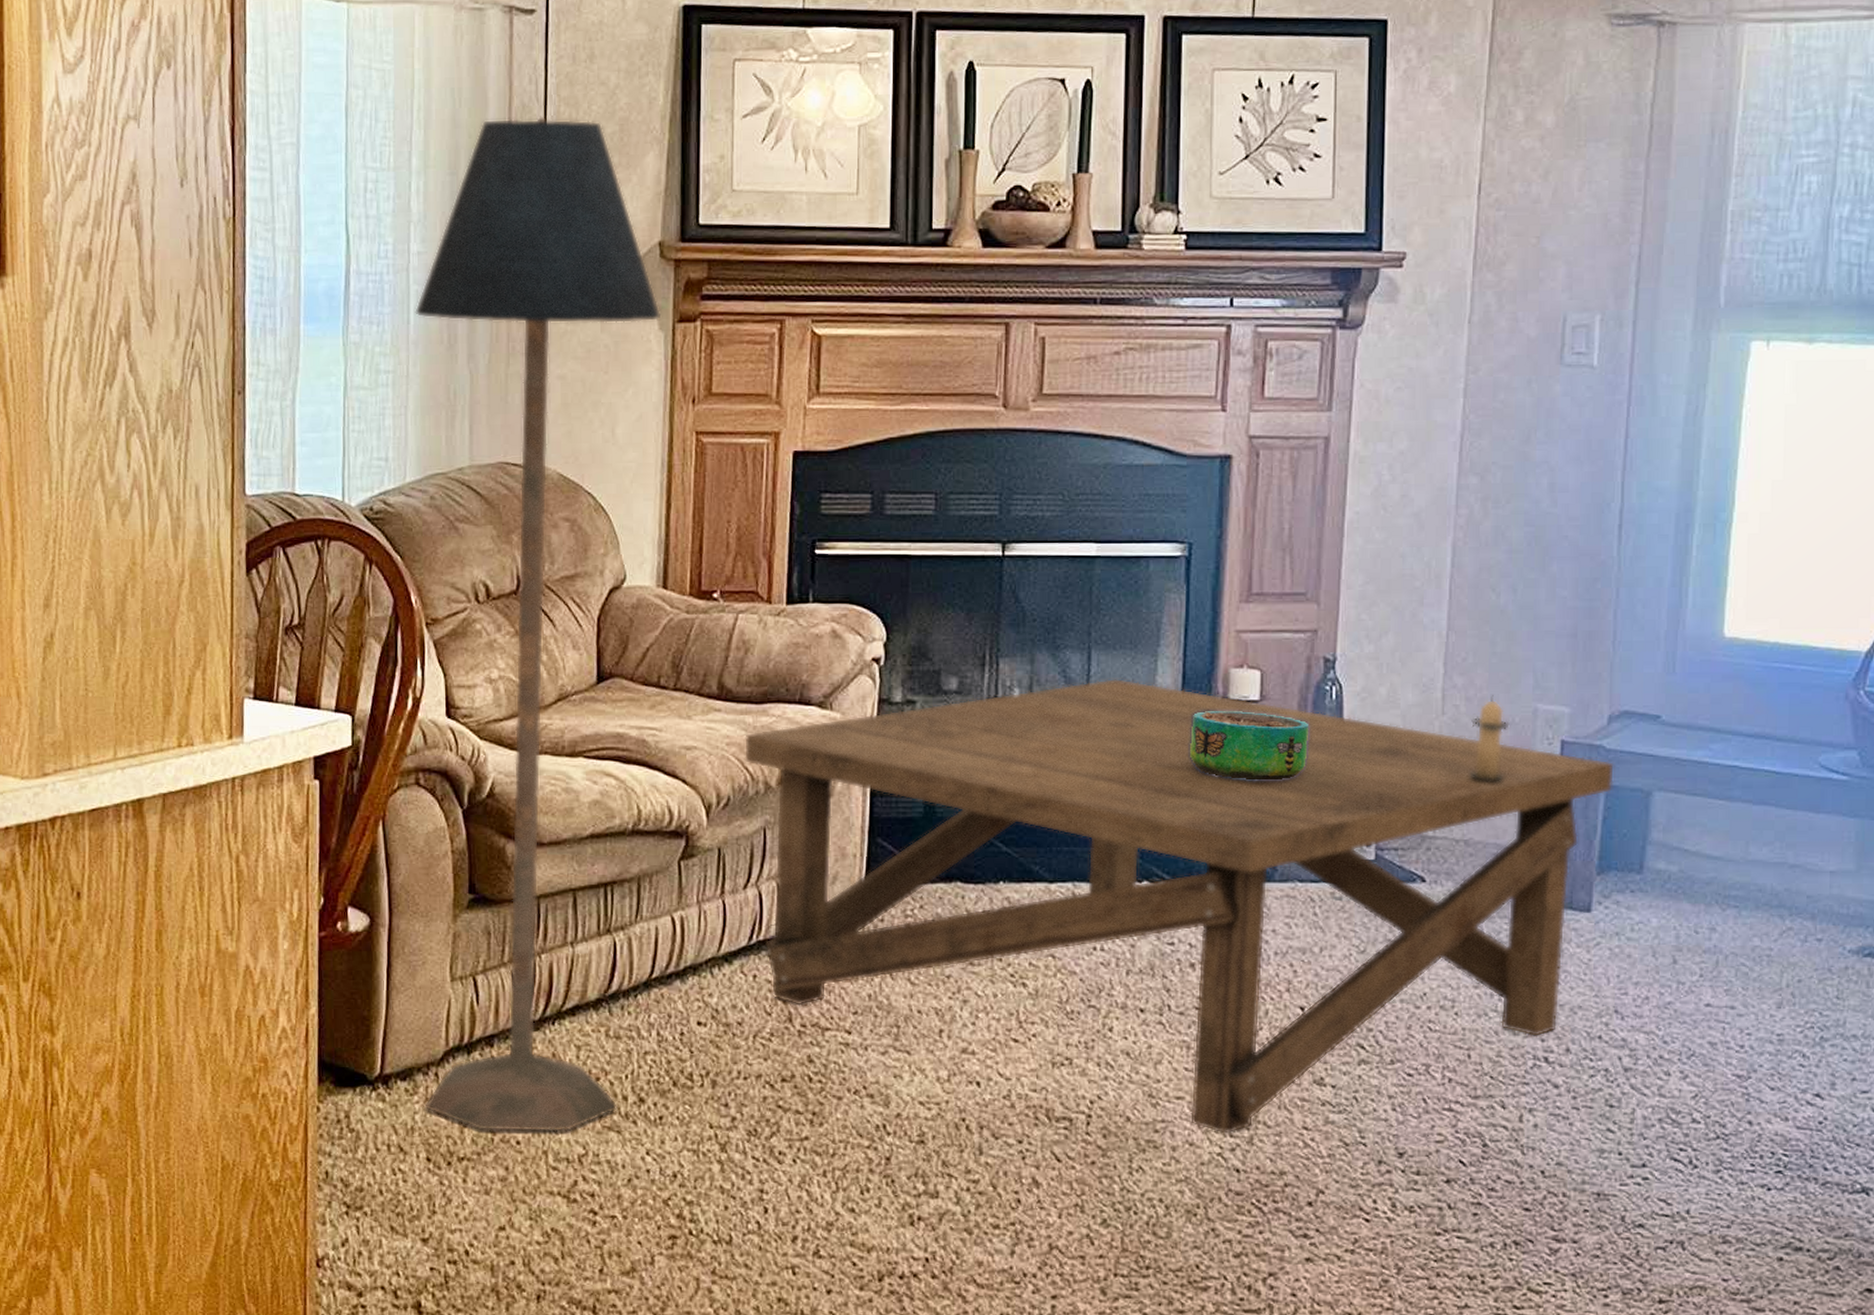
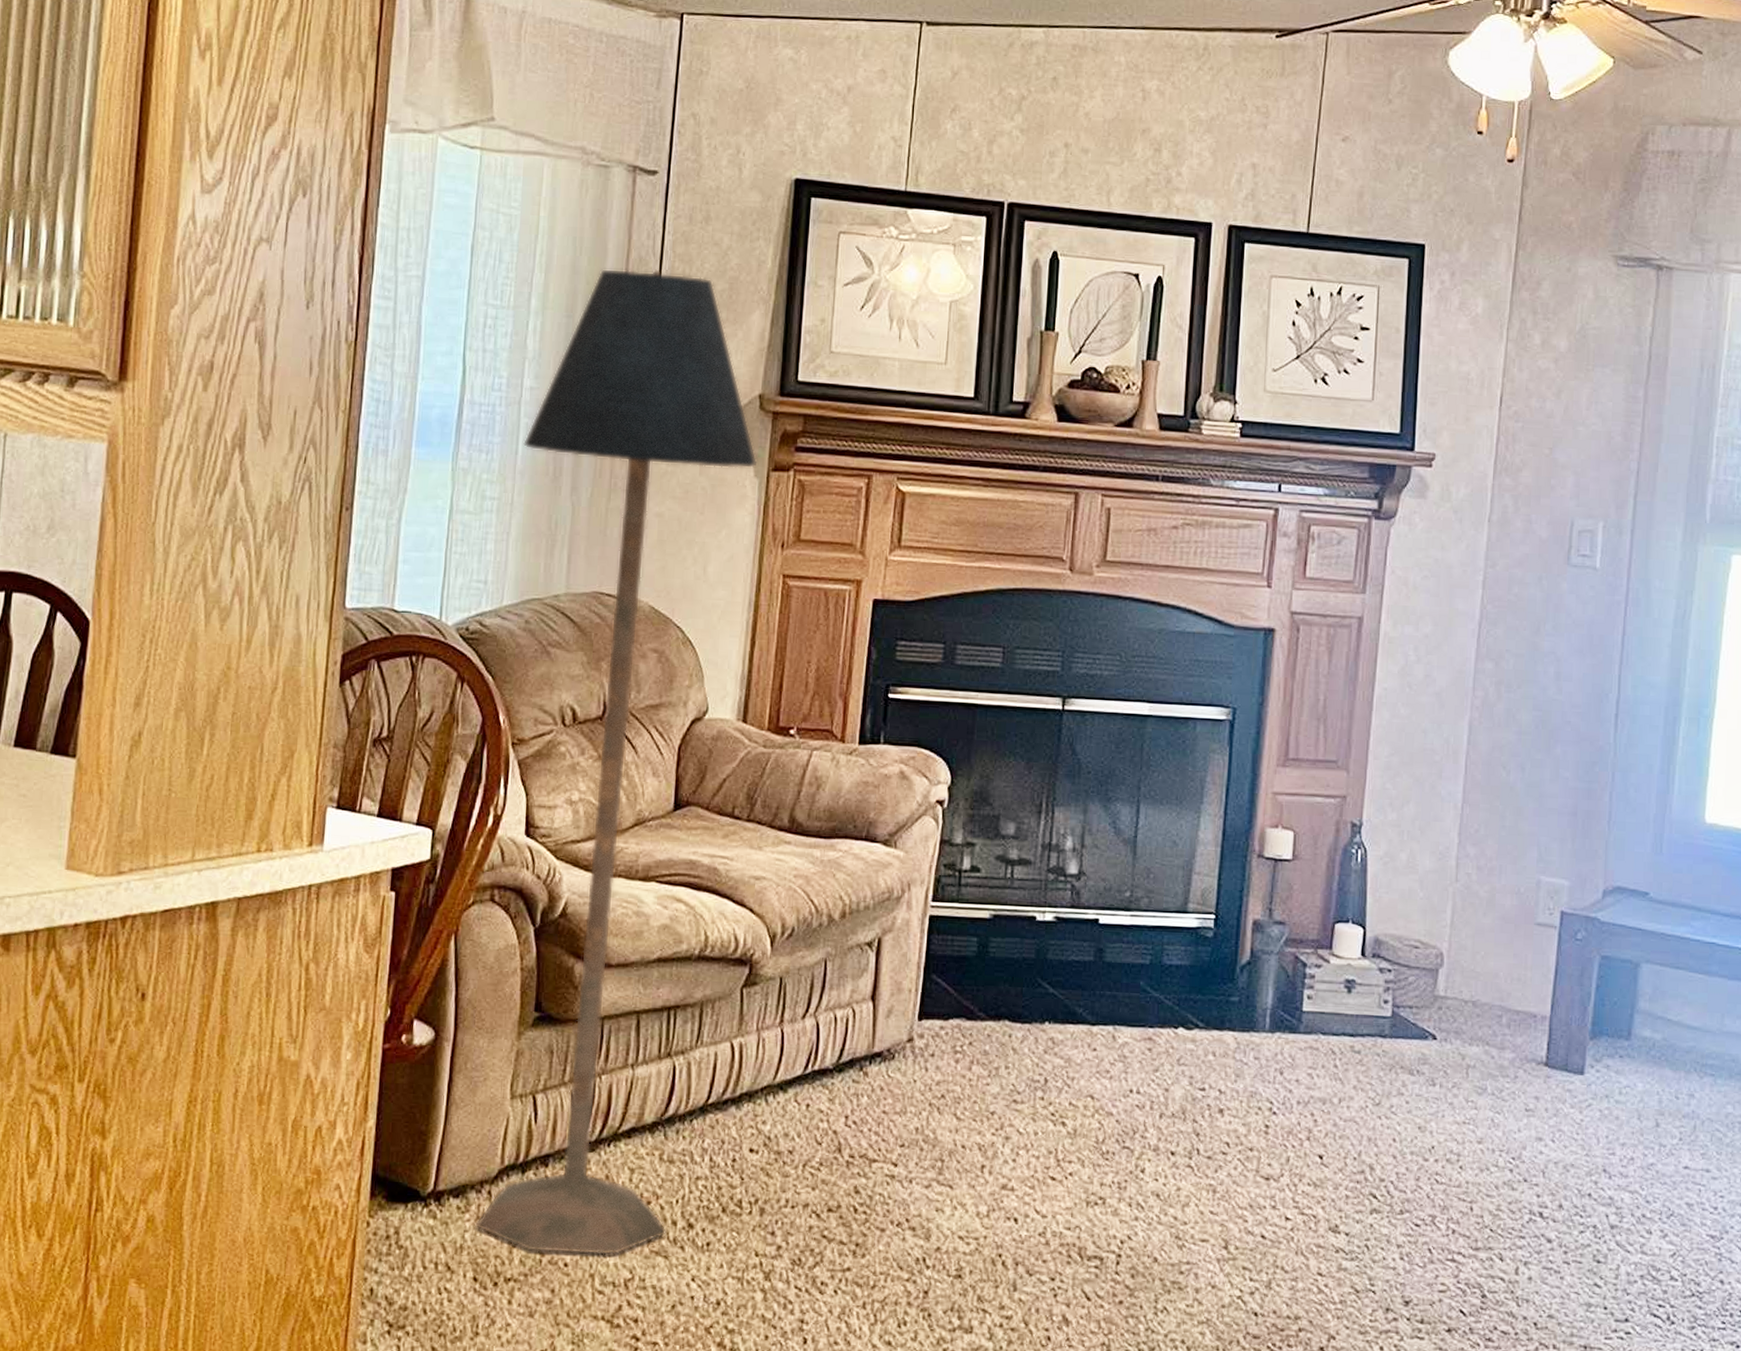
coffee table: present [743,678,1615,1135] -> none [810,831,1608,1279]
decorative bowl: present [1190,711,1310,779] -> none [1227,867,1336,936]
candle: present [1468,695,1510,782] -> none [1477,866,1516,948]

